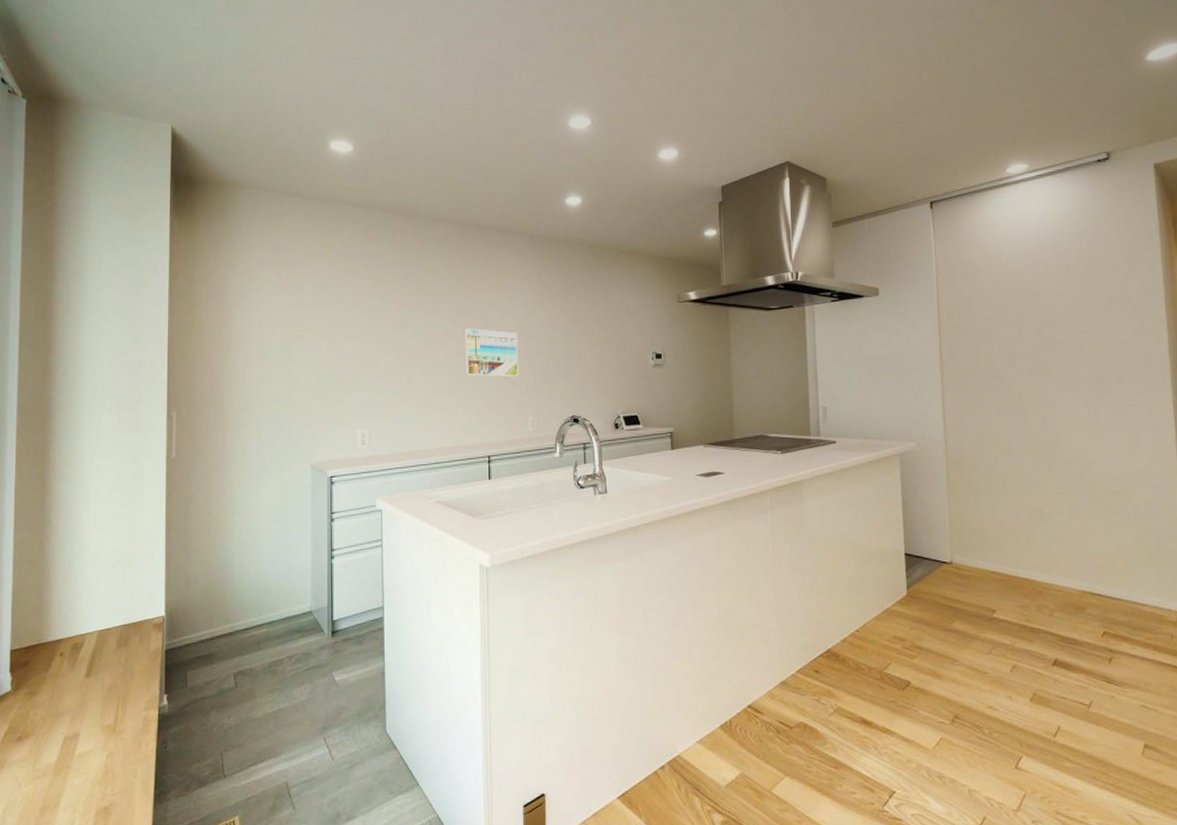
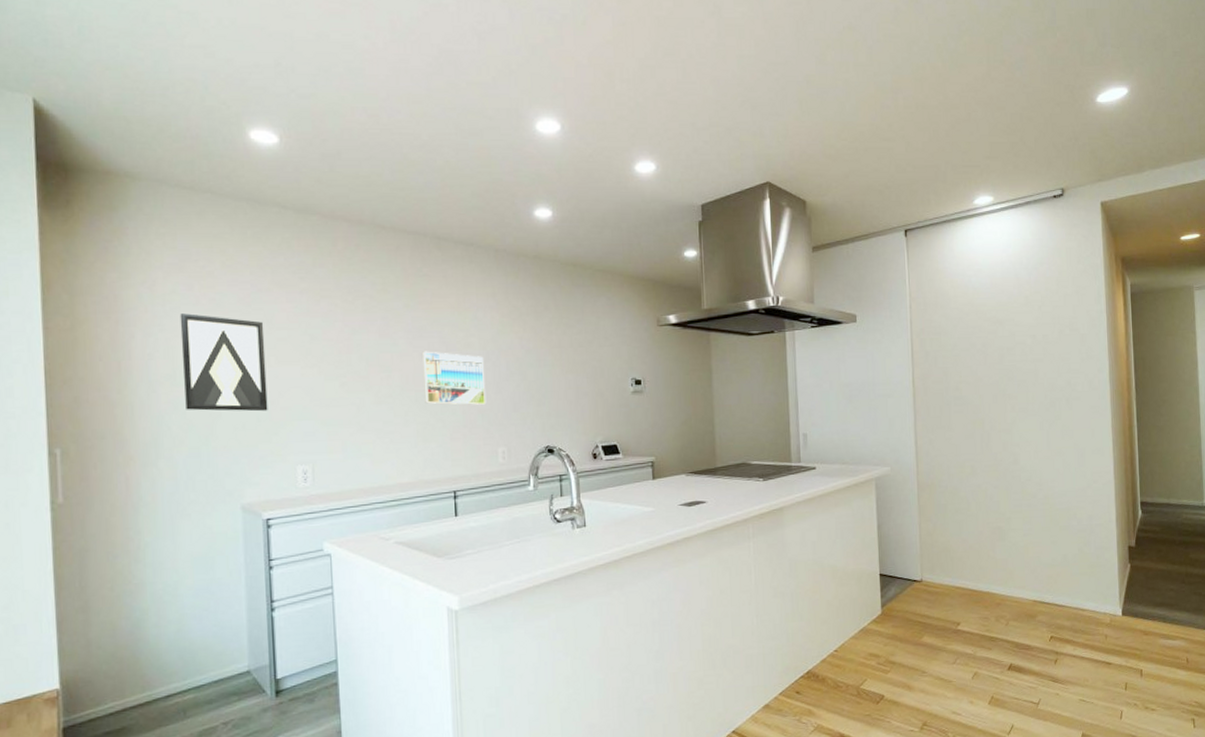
wall art: none [270,298,336,382] -> present [180,313,268,412]

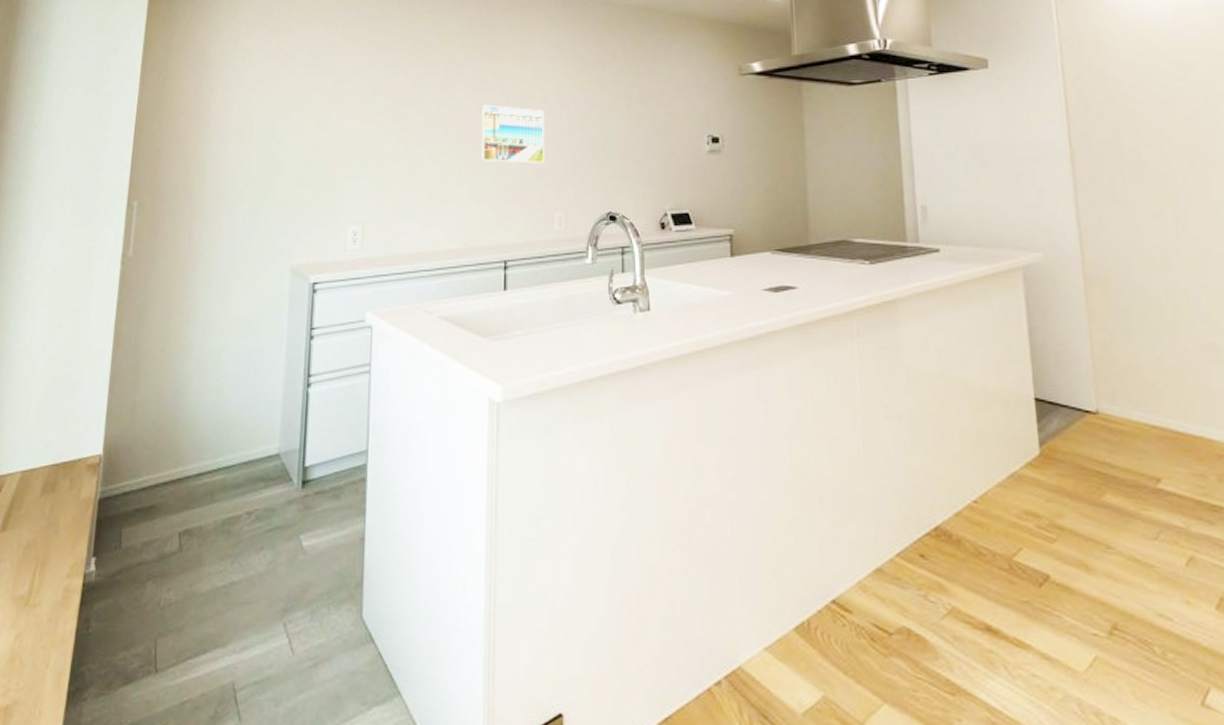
wall art: present [180,313,268,412] -> none [251,68,331,167]

